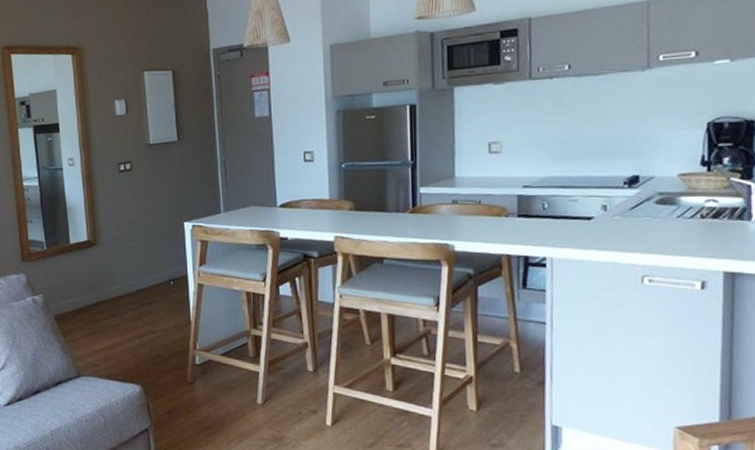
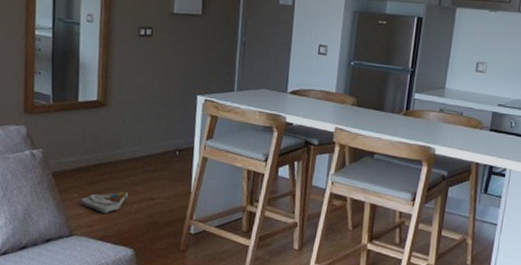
bag: none [84,328,130,351] -> present [80,192,129,213]

